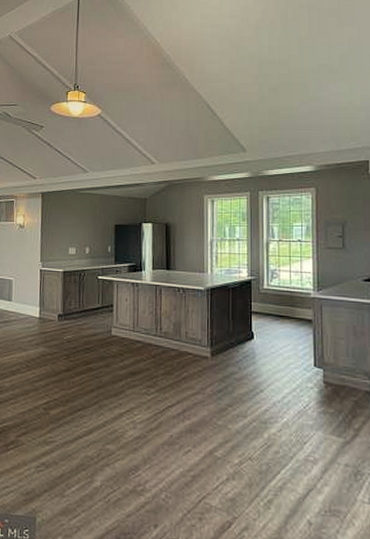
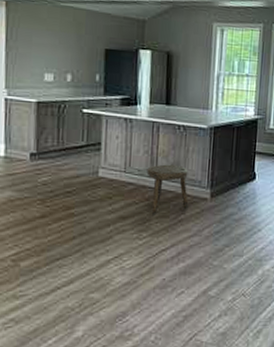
stool: none [152,324,191,372] -> present [146,164,189,215]

